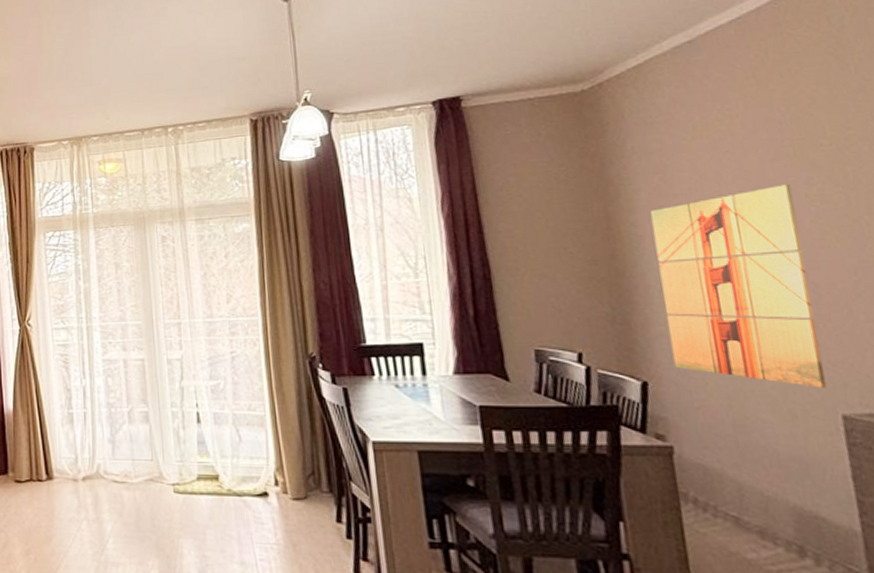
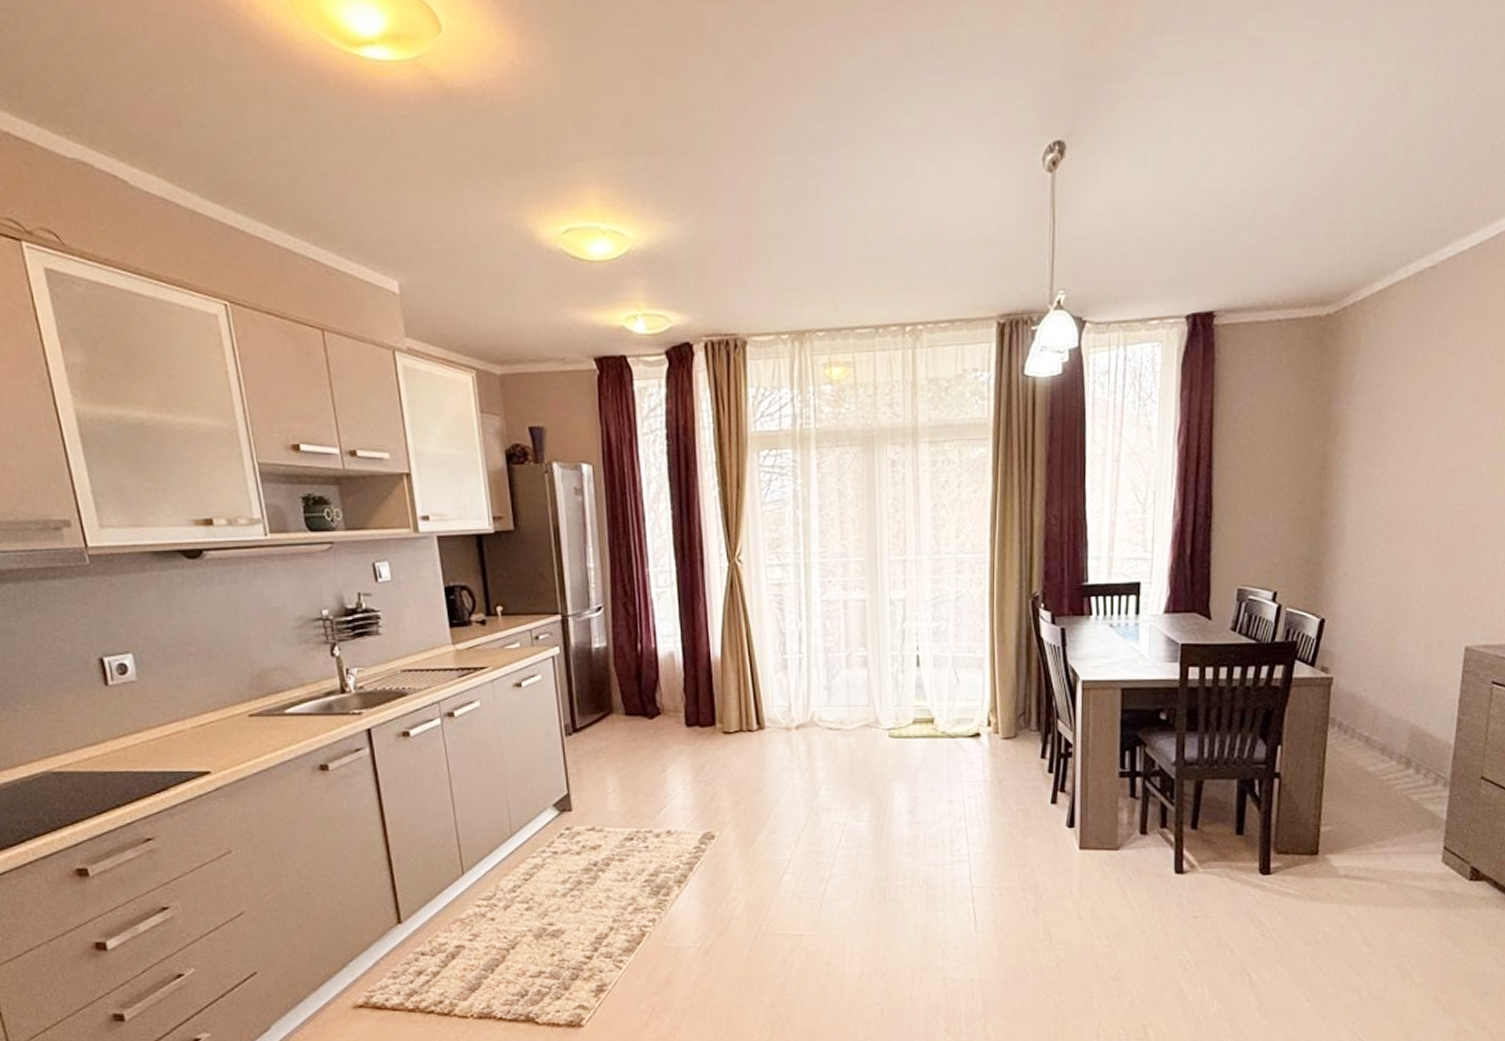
wall art: present [649,183,827,388] -> none [1349,427,1479,623]

